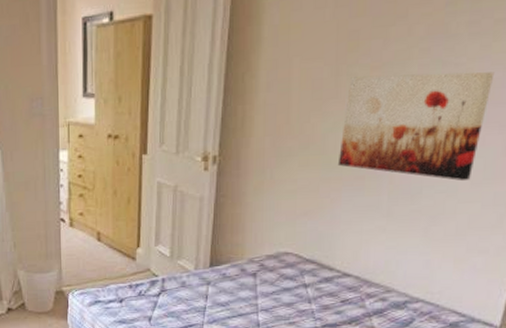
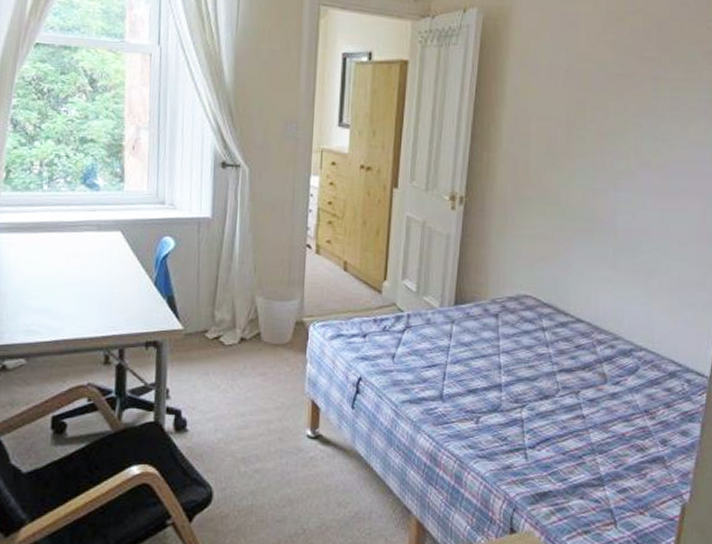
wall art: present [337,72,495,181] -> none [570,139,692,240]

